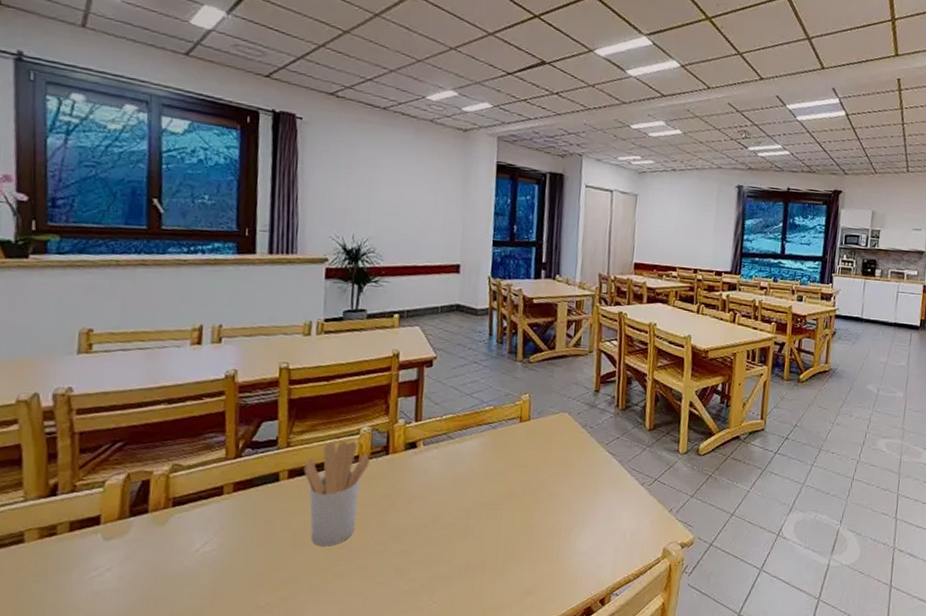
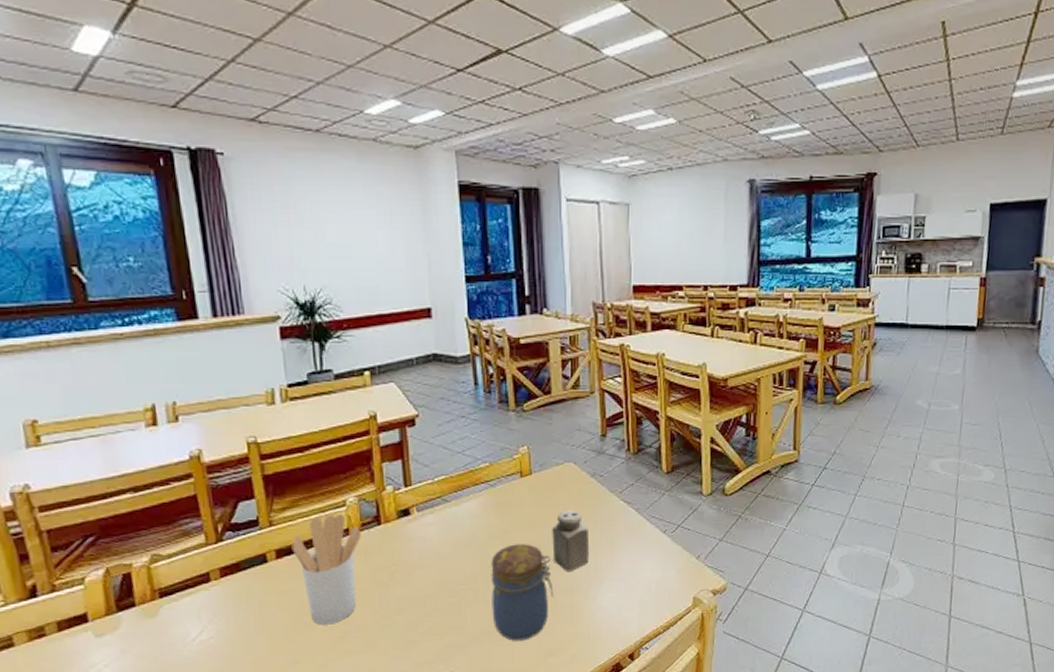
jar: none [479,484,538,577] -> present [491,544,554,641]
salt shaker: none [541,456,575,515] -> present [552,510,590,572]

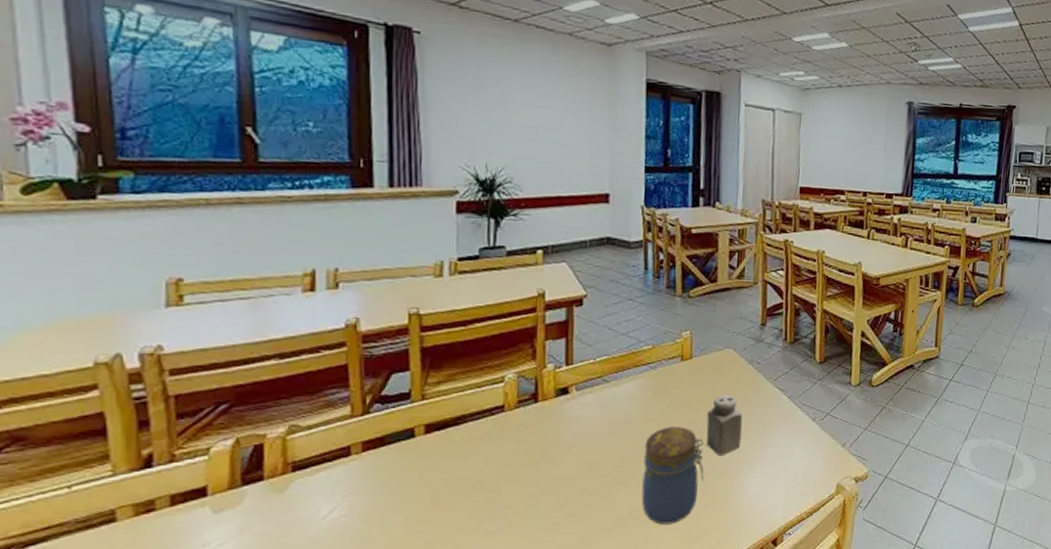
utensil holder: present [291,515,363,625] -> none [442,391,518,504]

